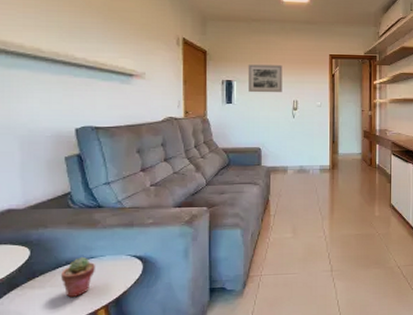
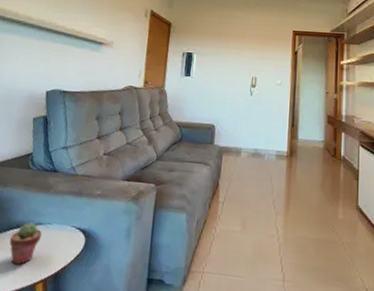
wall art: present [247,64,283,93] -> none [207,38,244,68]

